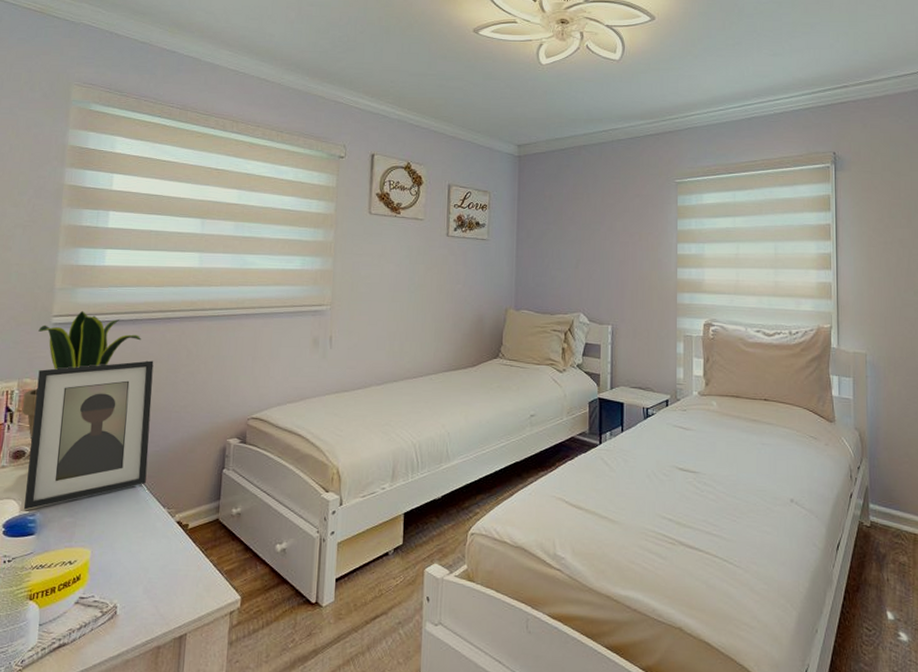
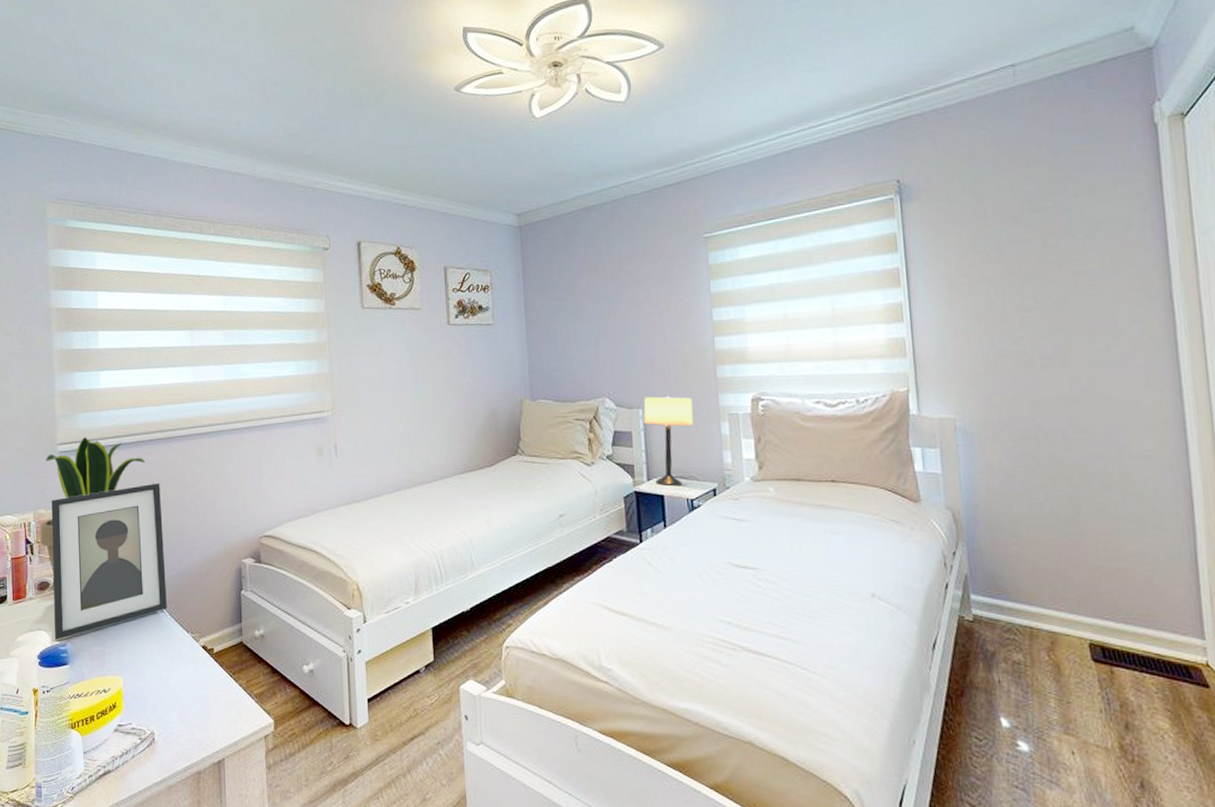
table lamp: none [612,315,655,396] -> present [643,395,693,487]

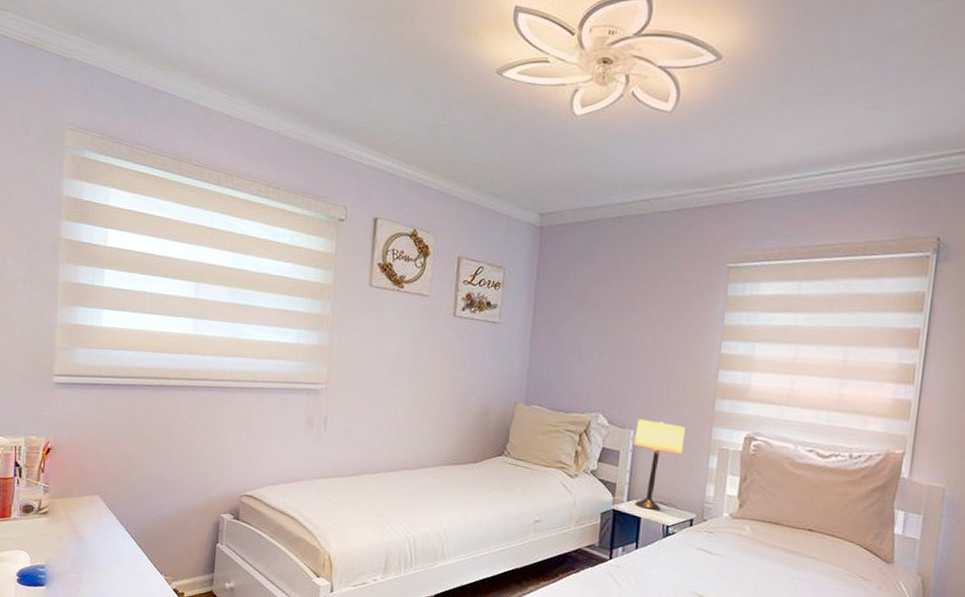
potted plant: present [40,436,146,573] -> none [29,371,138,498]
picture frame: present [51,483,167,640] -> none [34,427,150,562]

